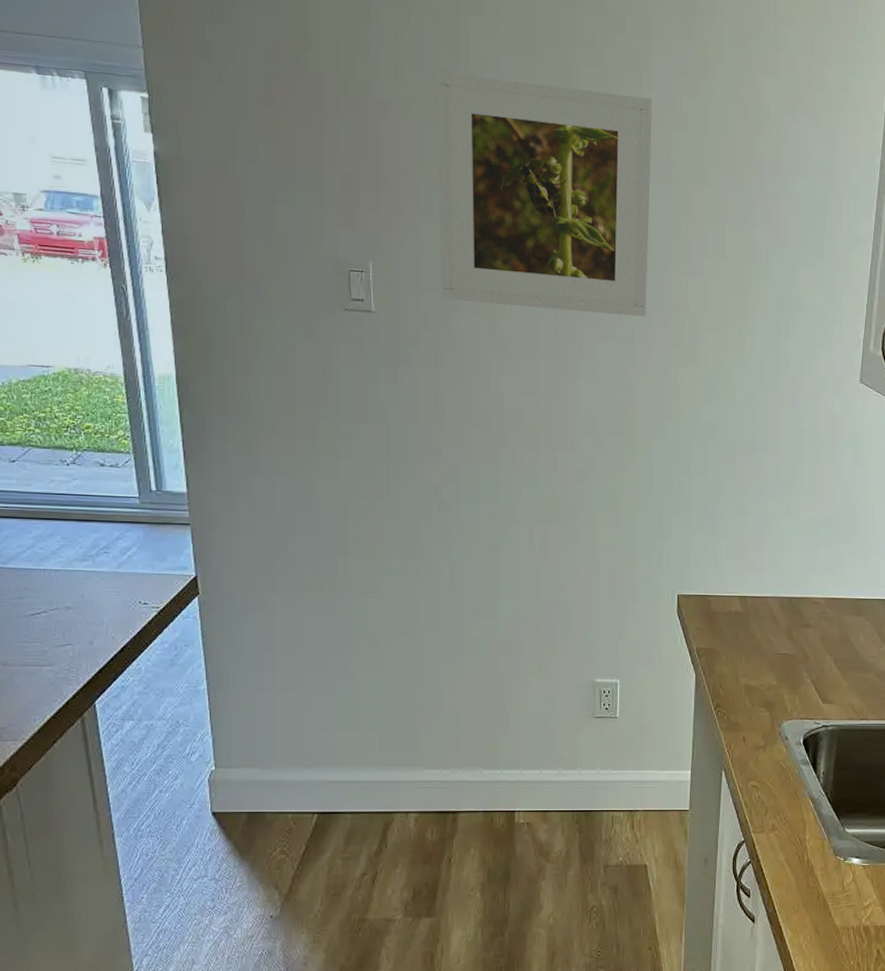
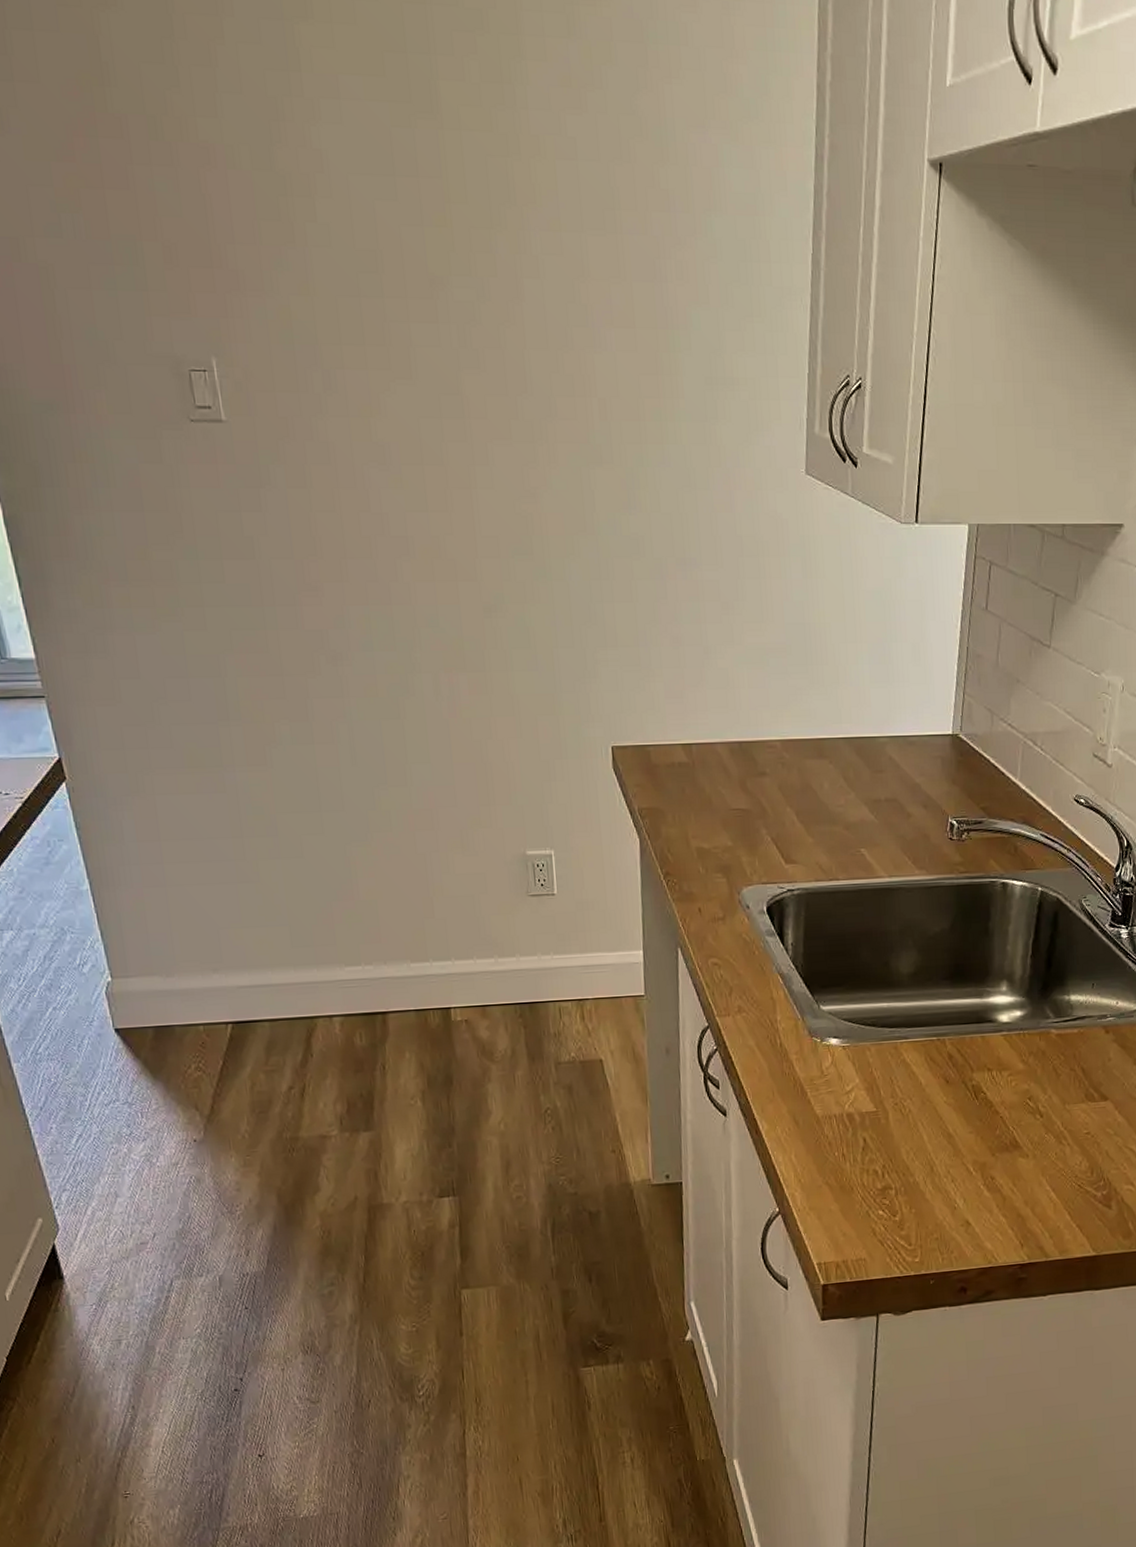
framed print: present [436,72,652,317] -> none [264,102,547,407]

